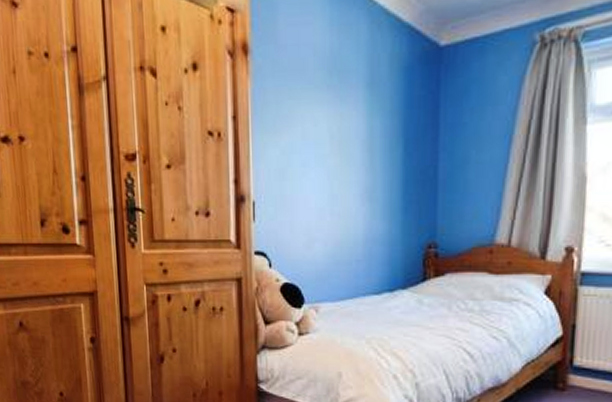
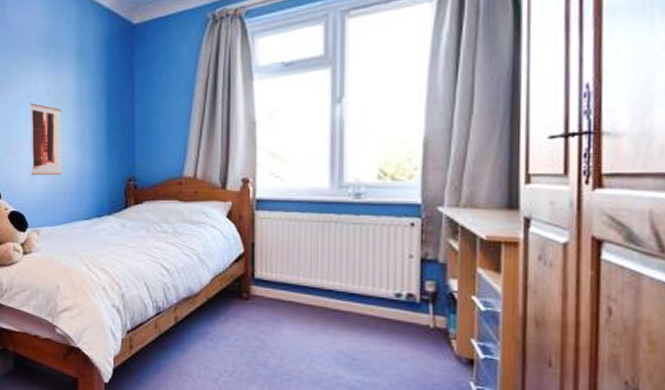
wall art: none [308,147,346,240] -> present [30,103,62,176]

